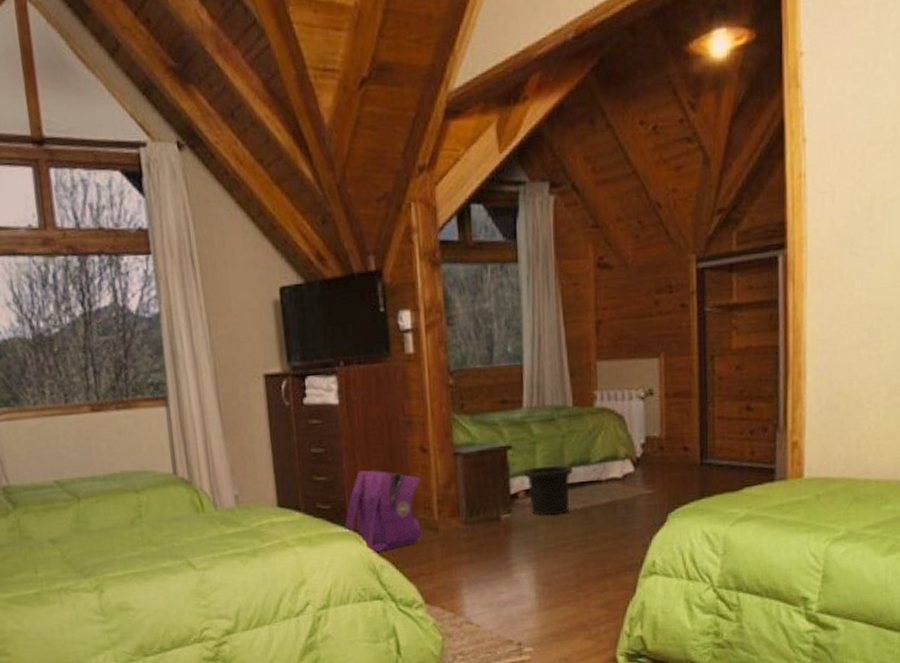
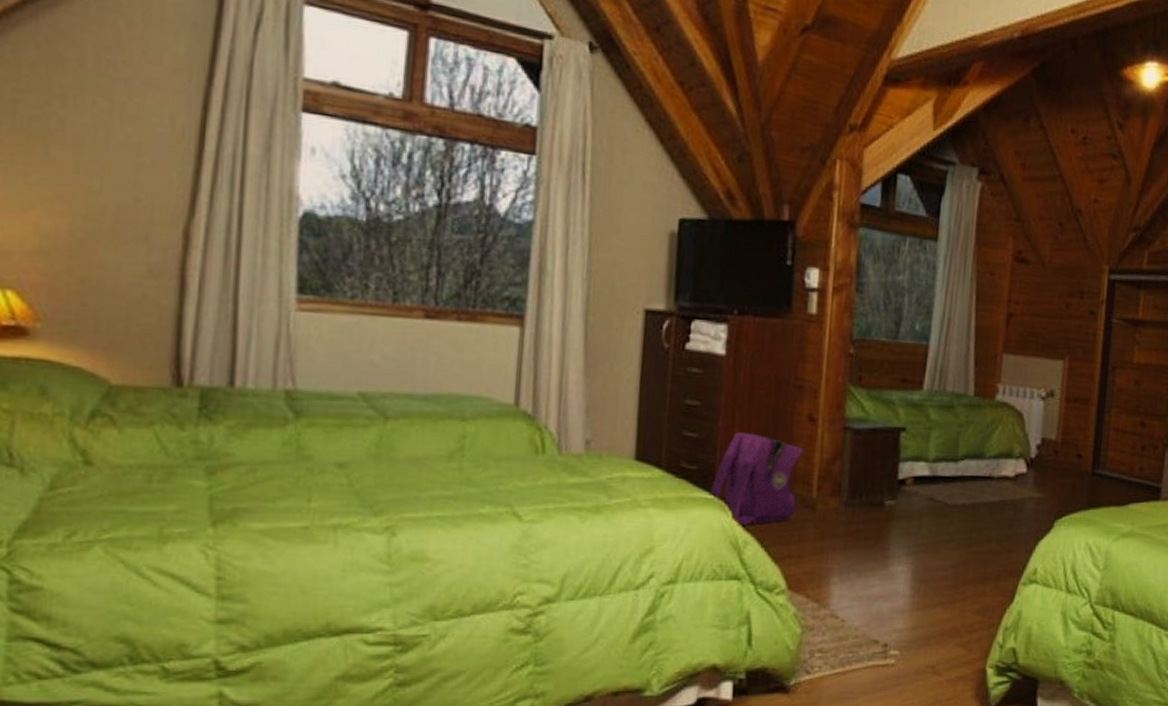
trash can: present [523,465,573,516] -> none [914,454,966,508]

